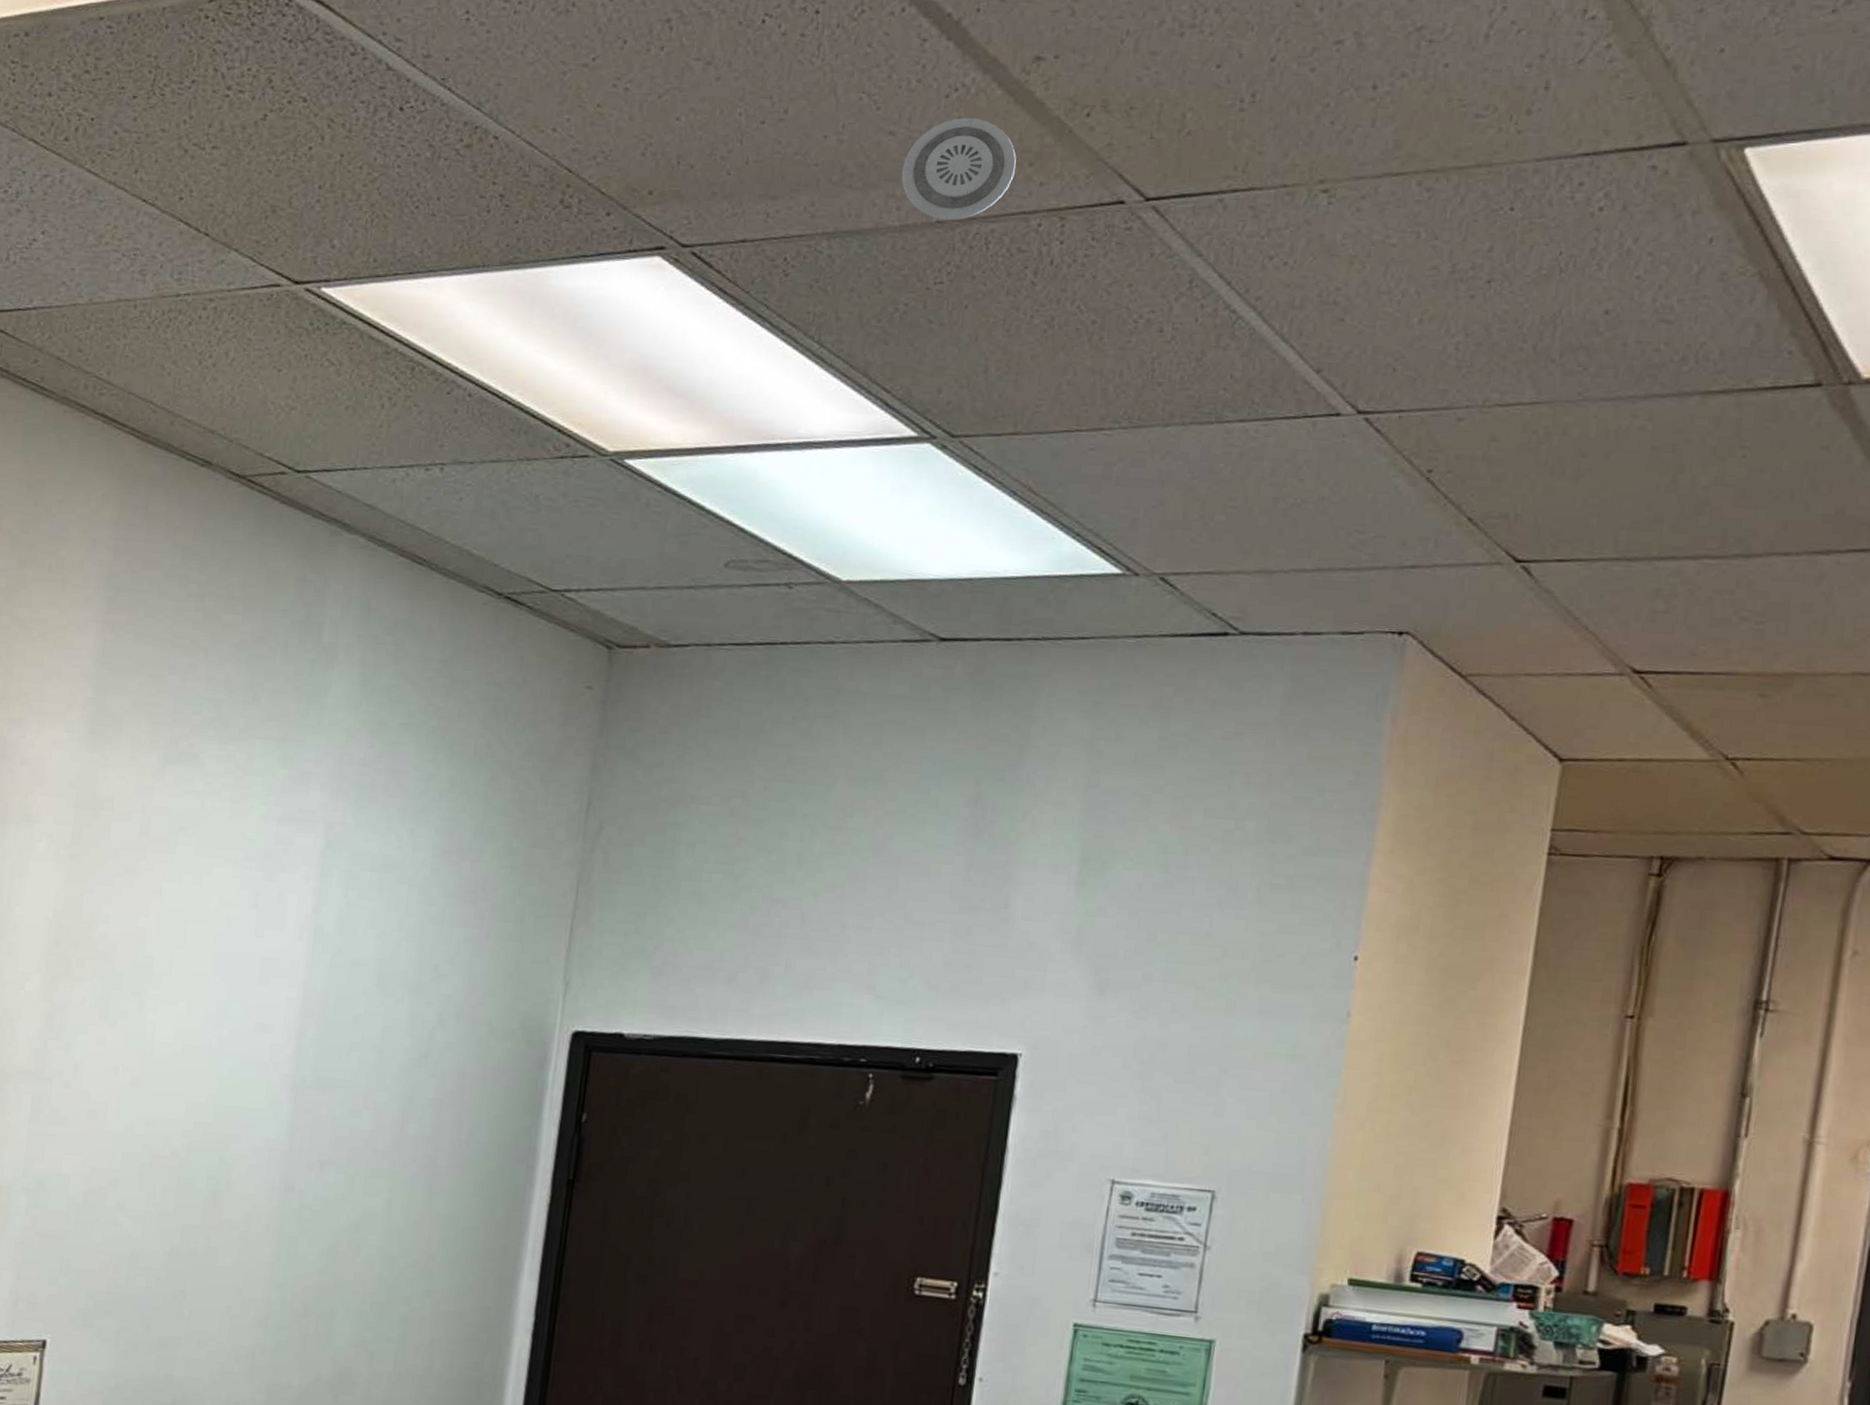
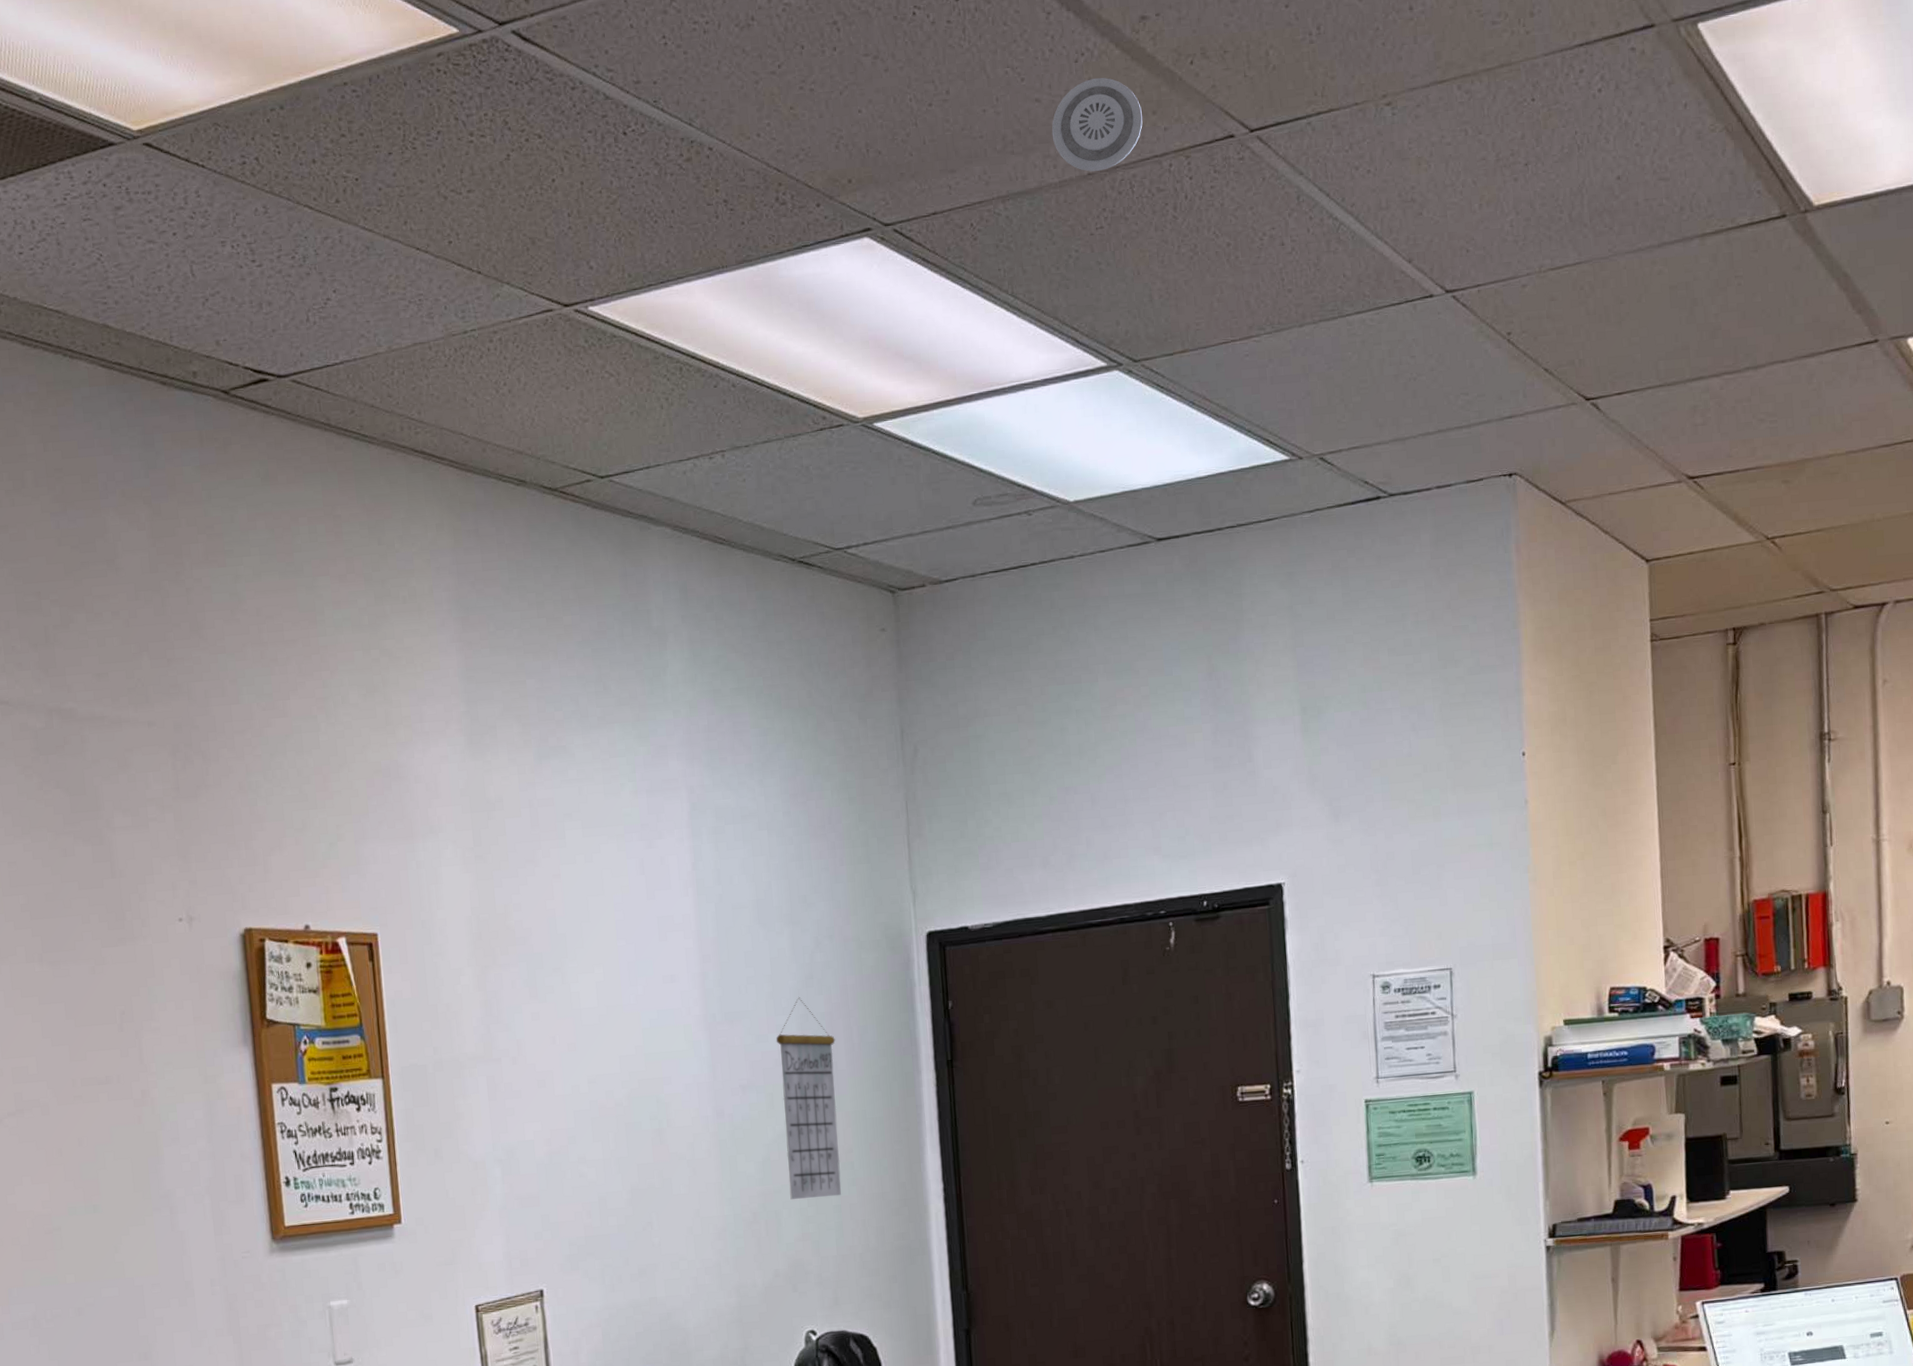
calendar: none [351,1076,440,1307] -> present [776,997,842,1199]

